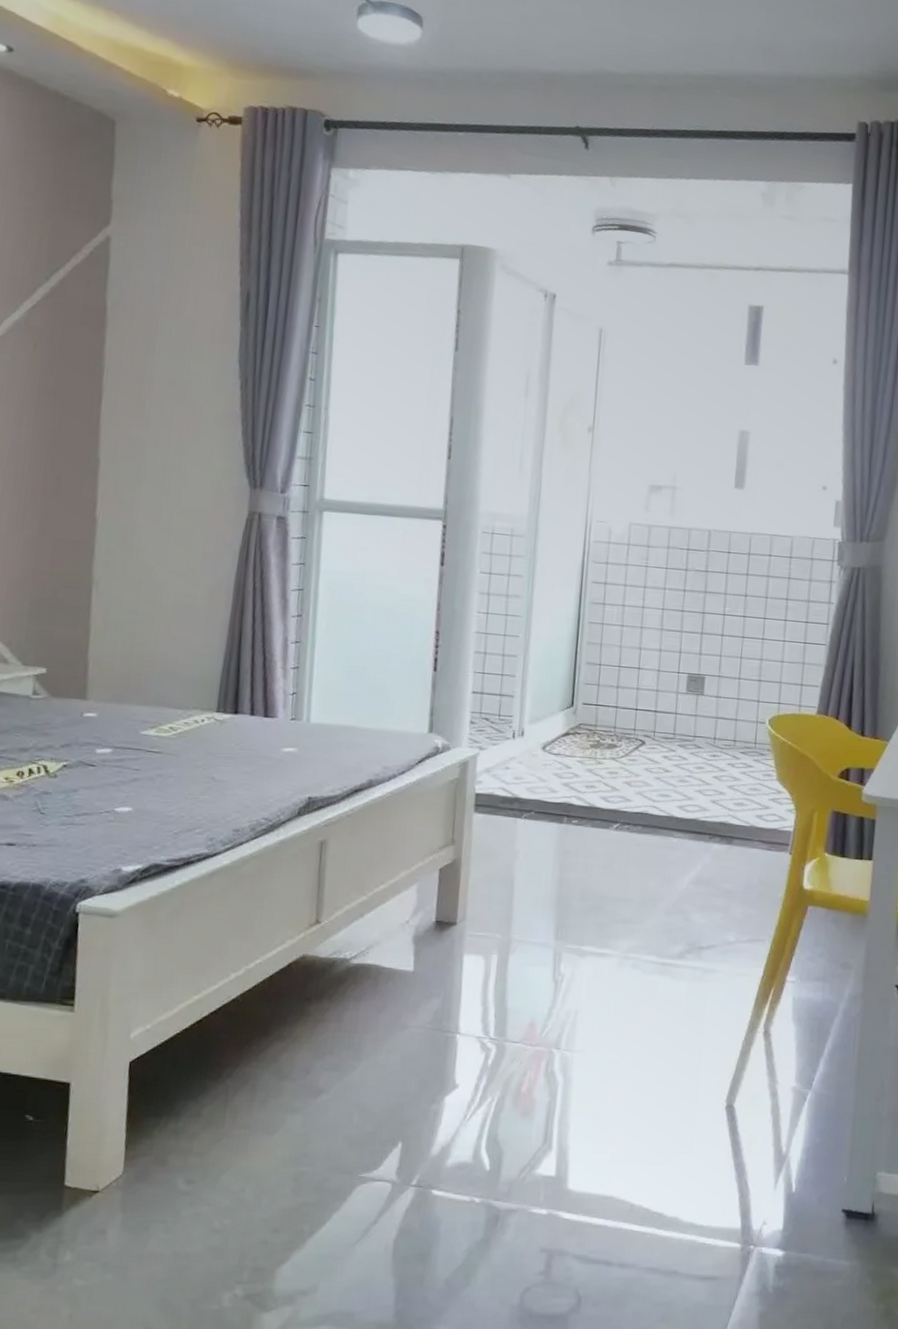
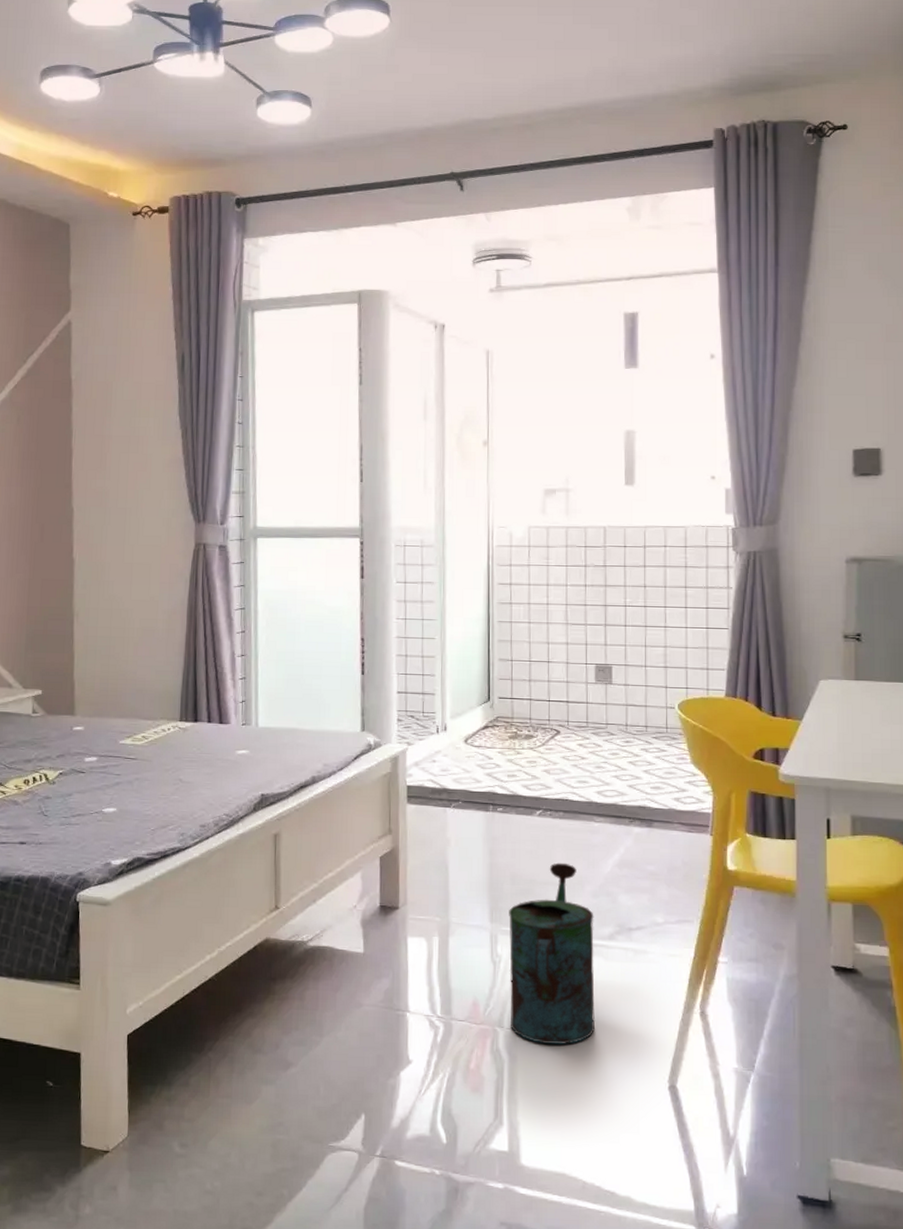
watering can: none [568,878,665,1066] -> present [509,862,596,1045]

